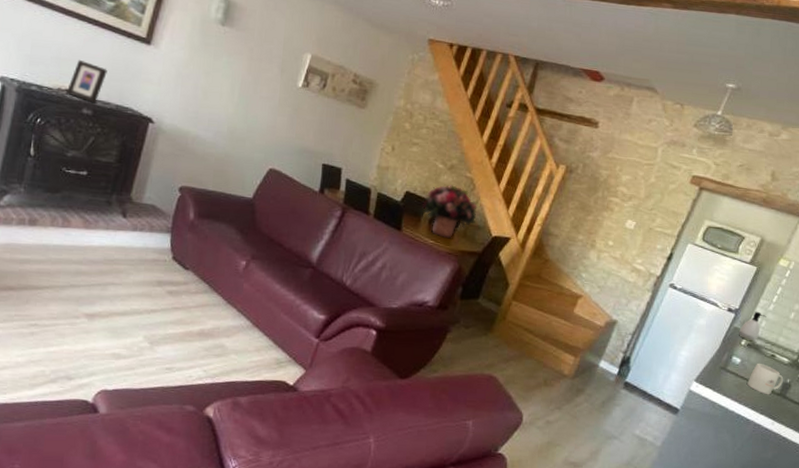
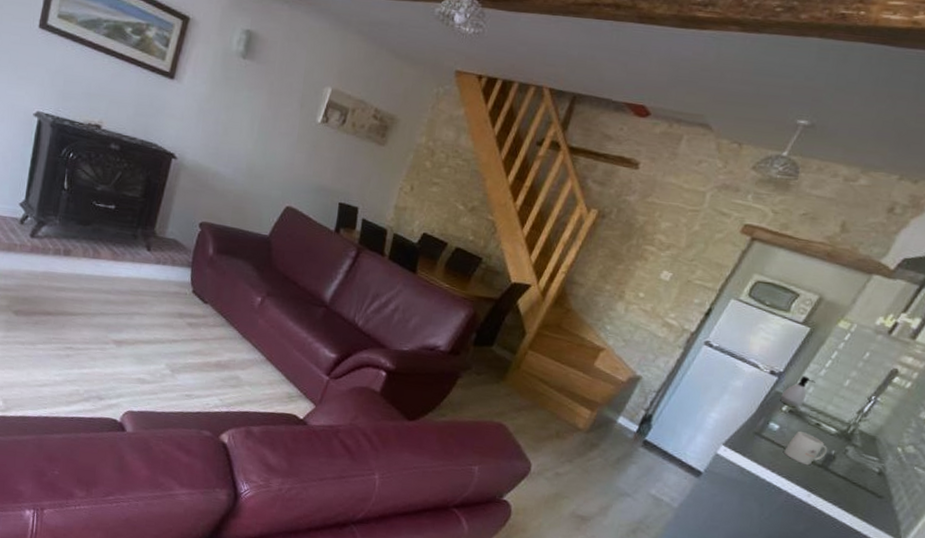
picture frame: present [67,59,107,104] -> none [96,94,133,139]
bouquet: present [422,185,479,239] -> none [439,227,499,284]

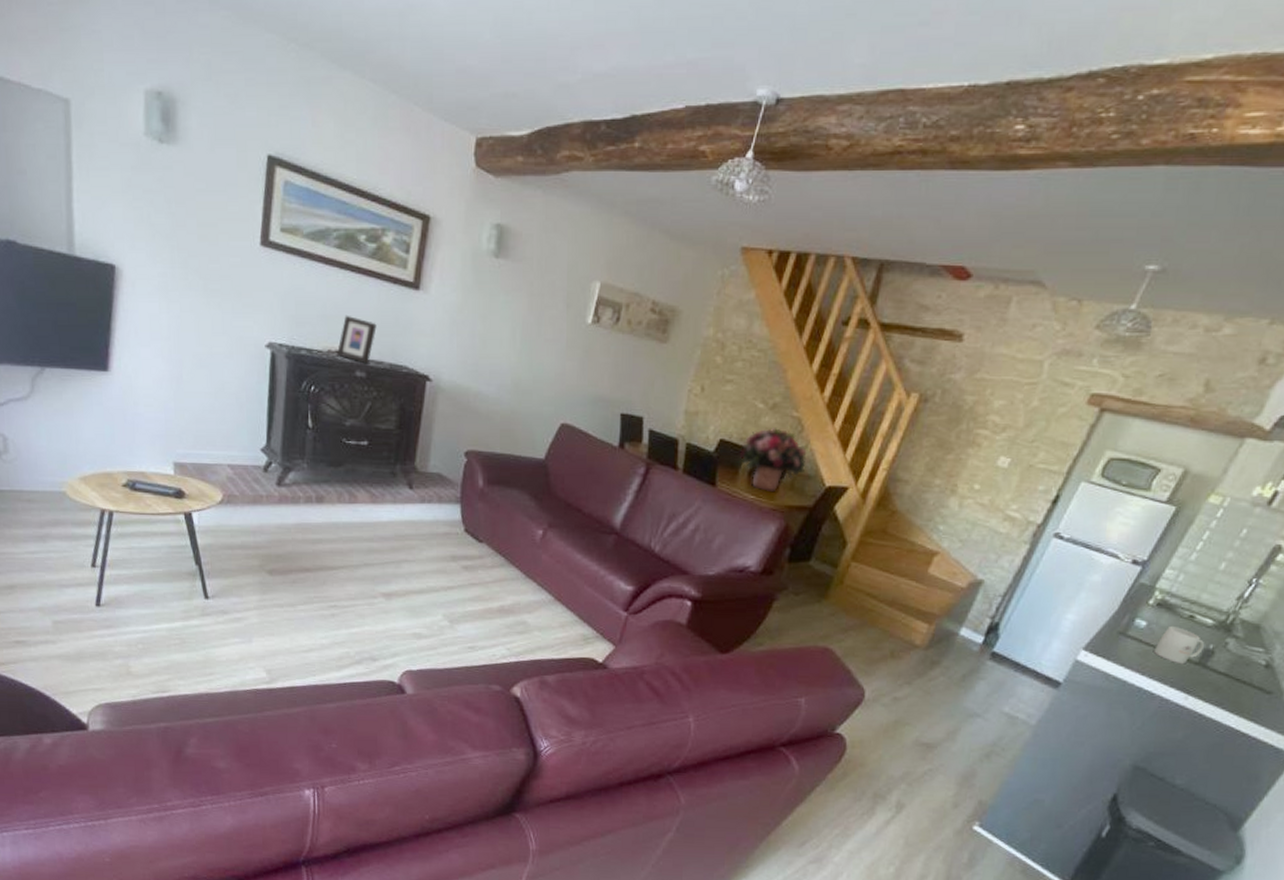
picture frame: none [96,94,133,139] -> present [337,315,377,364]
bouquet: none [439,227,499,284] -> present [739,428,808,493]
soap dispenser: present [780,375,816,408] -> none [1146,562,1186,600]

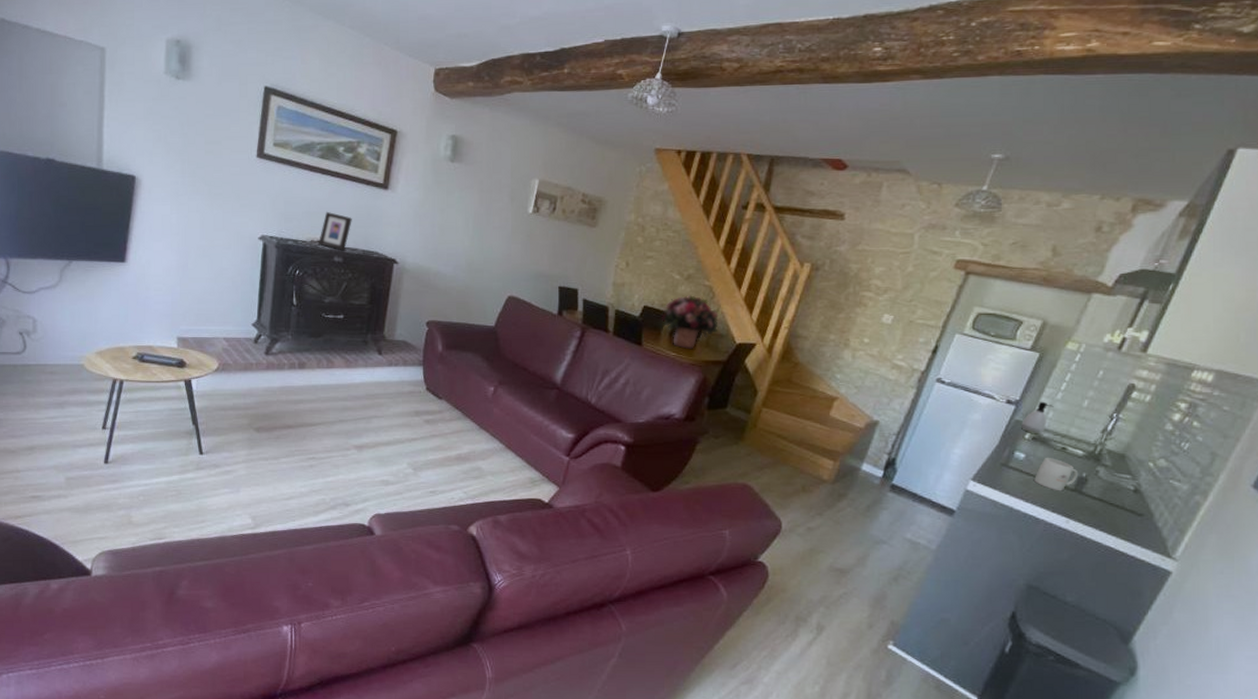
soap dispenser: none [1146,562,1186,600] -> present [1021,401,1054,434]

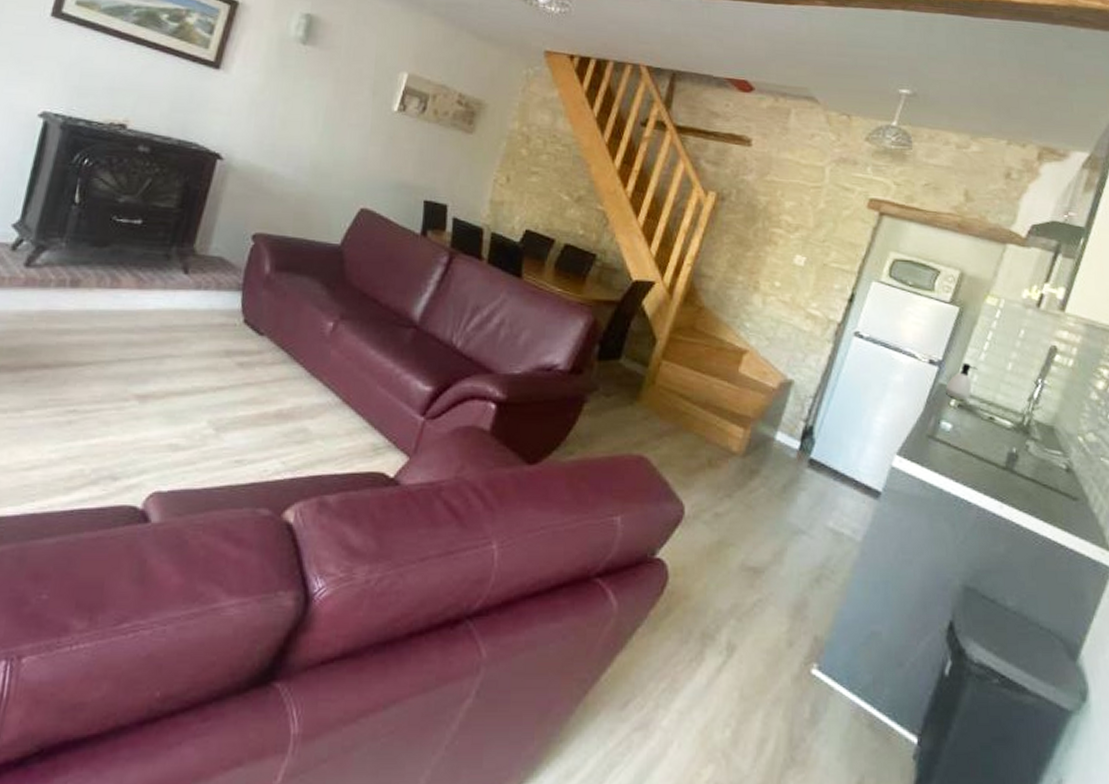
picture frame: present [319,211,352,251] -> none [120,89,169,139]
bouquet: present [661,295,720,350] -> none [545,220,614,286]
mug: present [1034,457,1077,491] -> none [963,428,1008,470]

